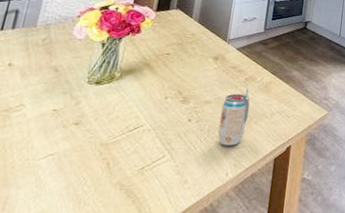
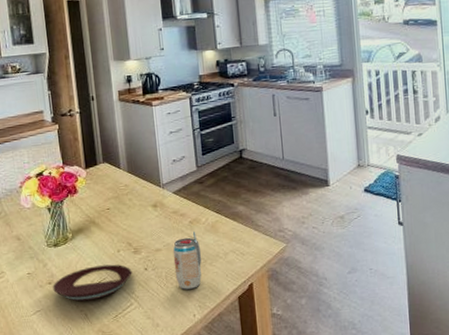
plate: none [78,110,175,148] -> present [53,264,132,302]

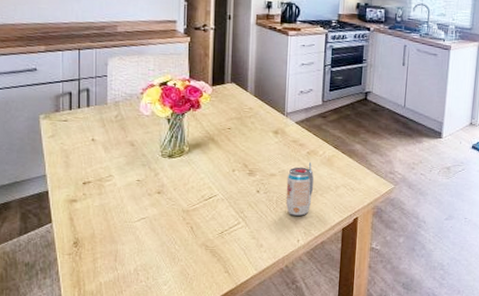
plate: present [53,264,132,302] -> none [161,182,244,215]

